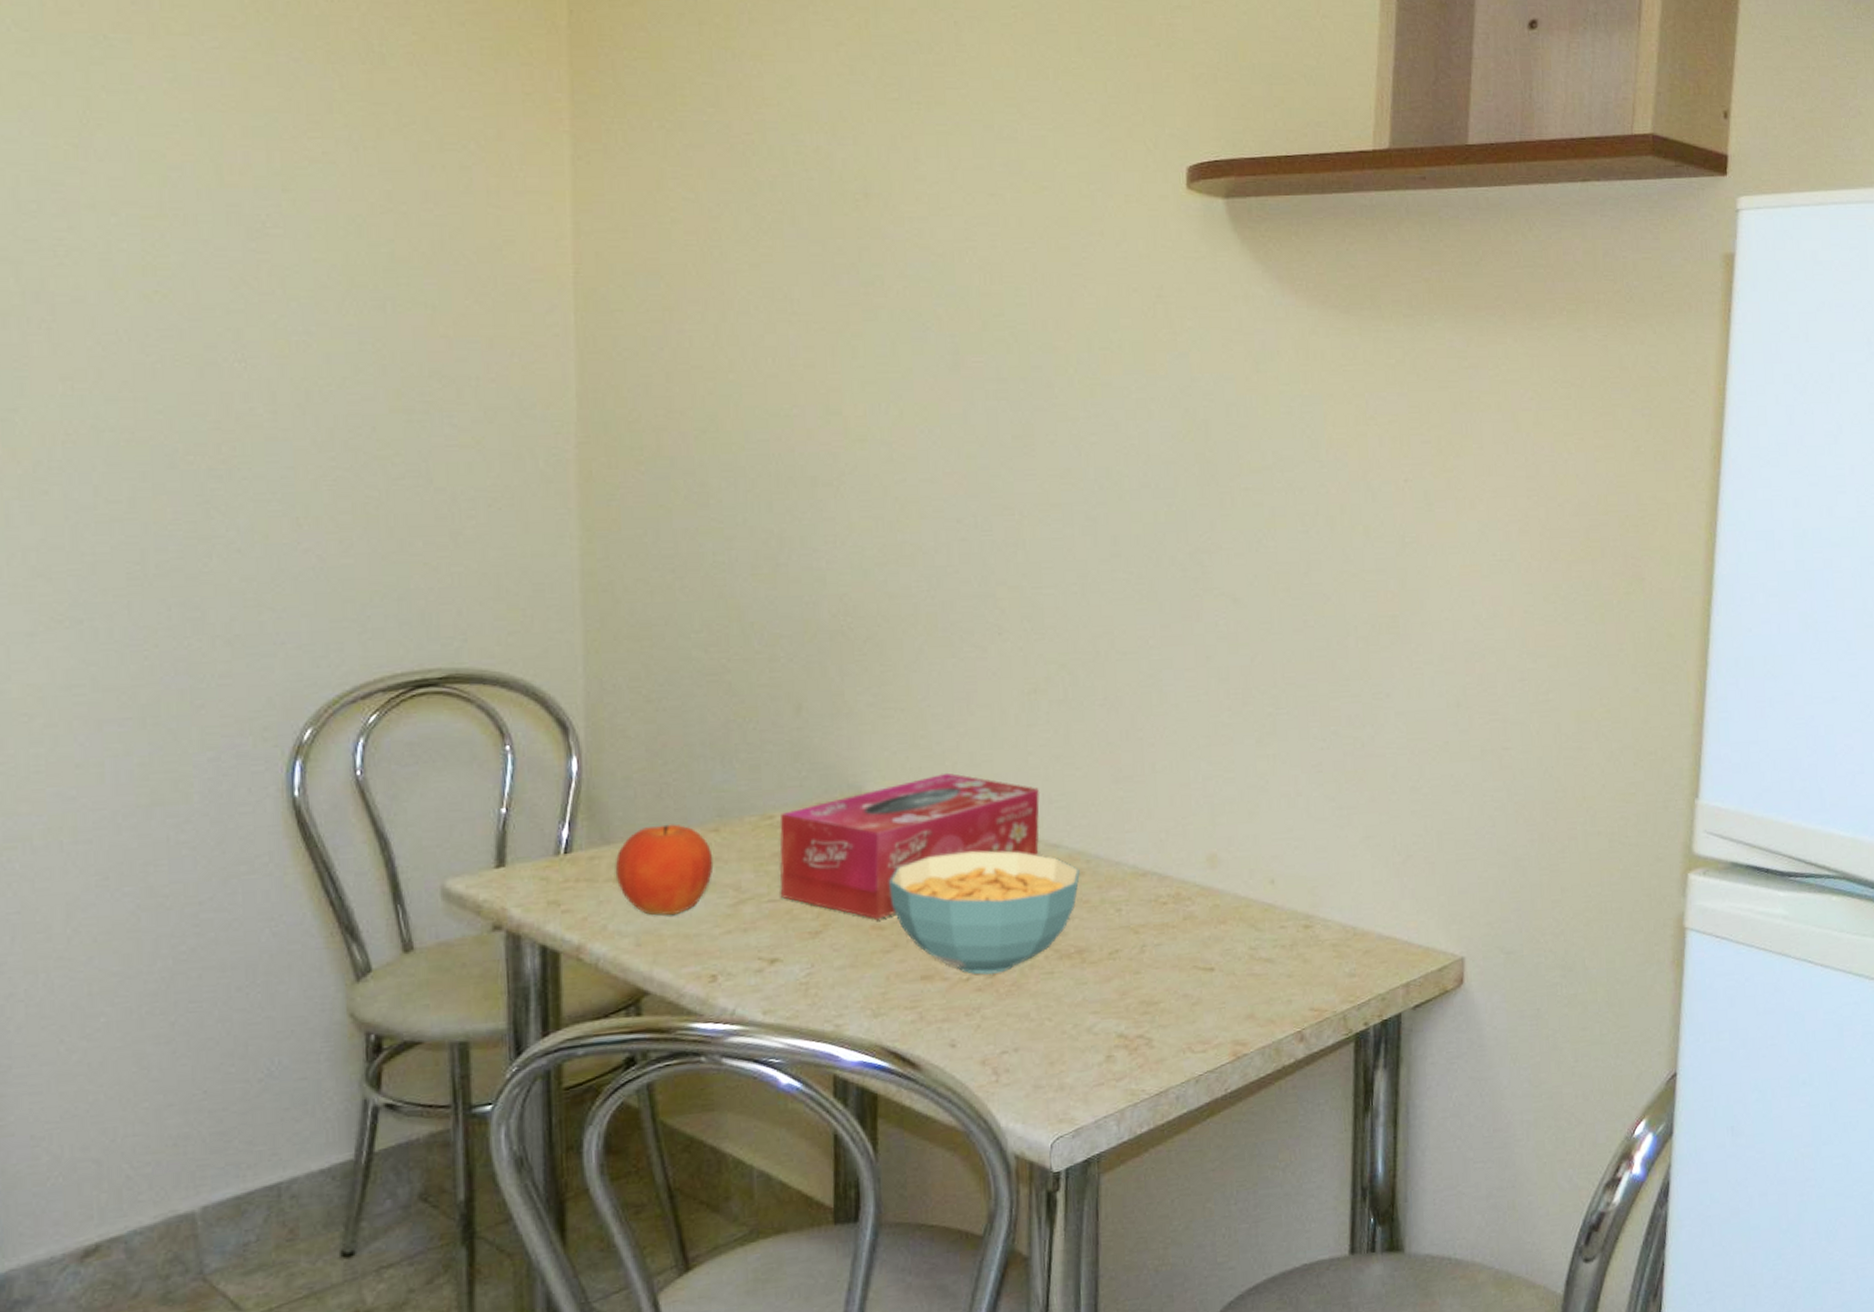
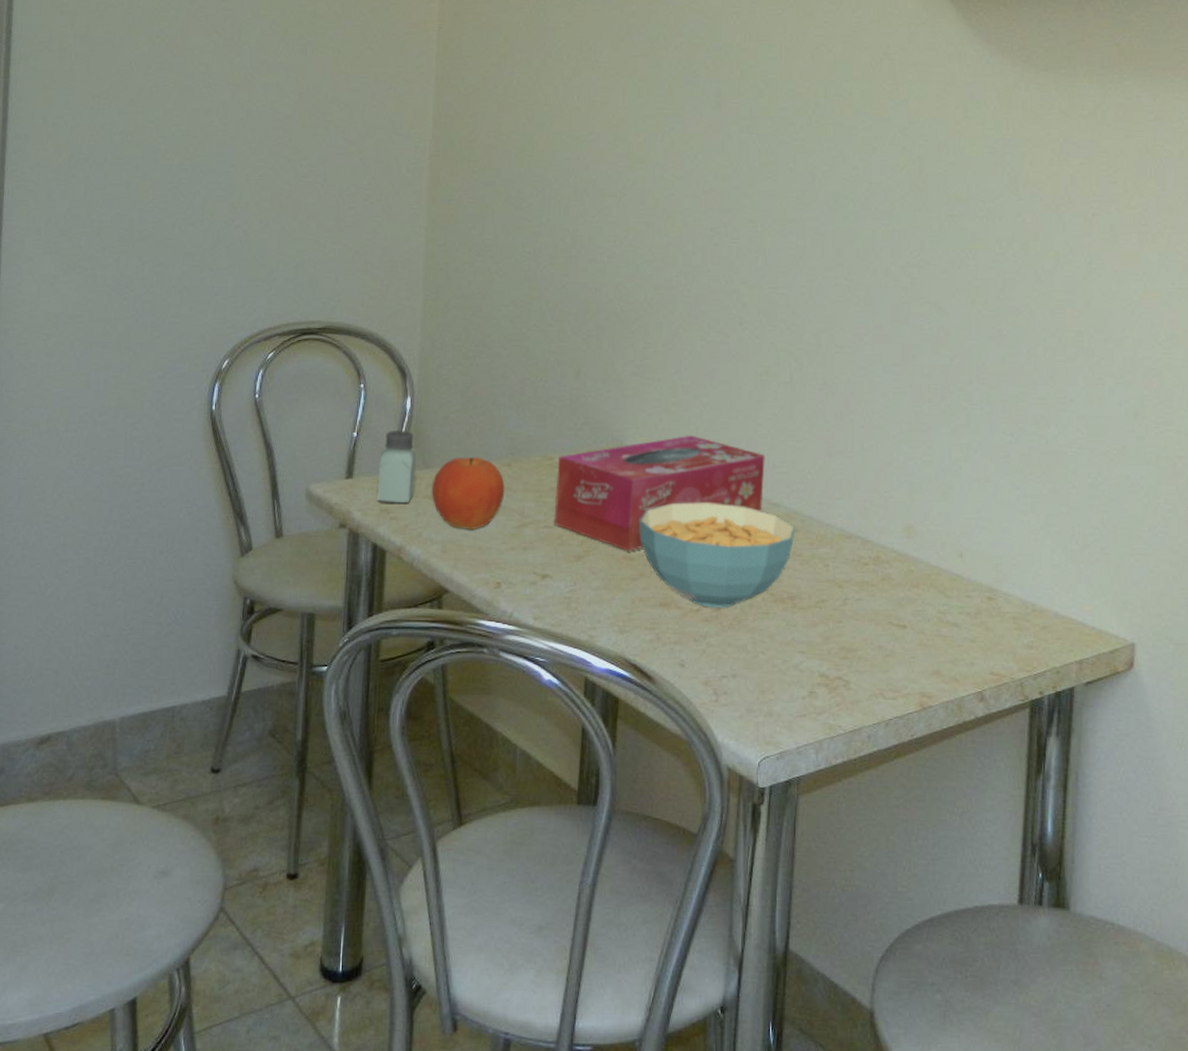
saltshaker: none [540,800,593,893] -> present [377,431,416,504]

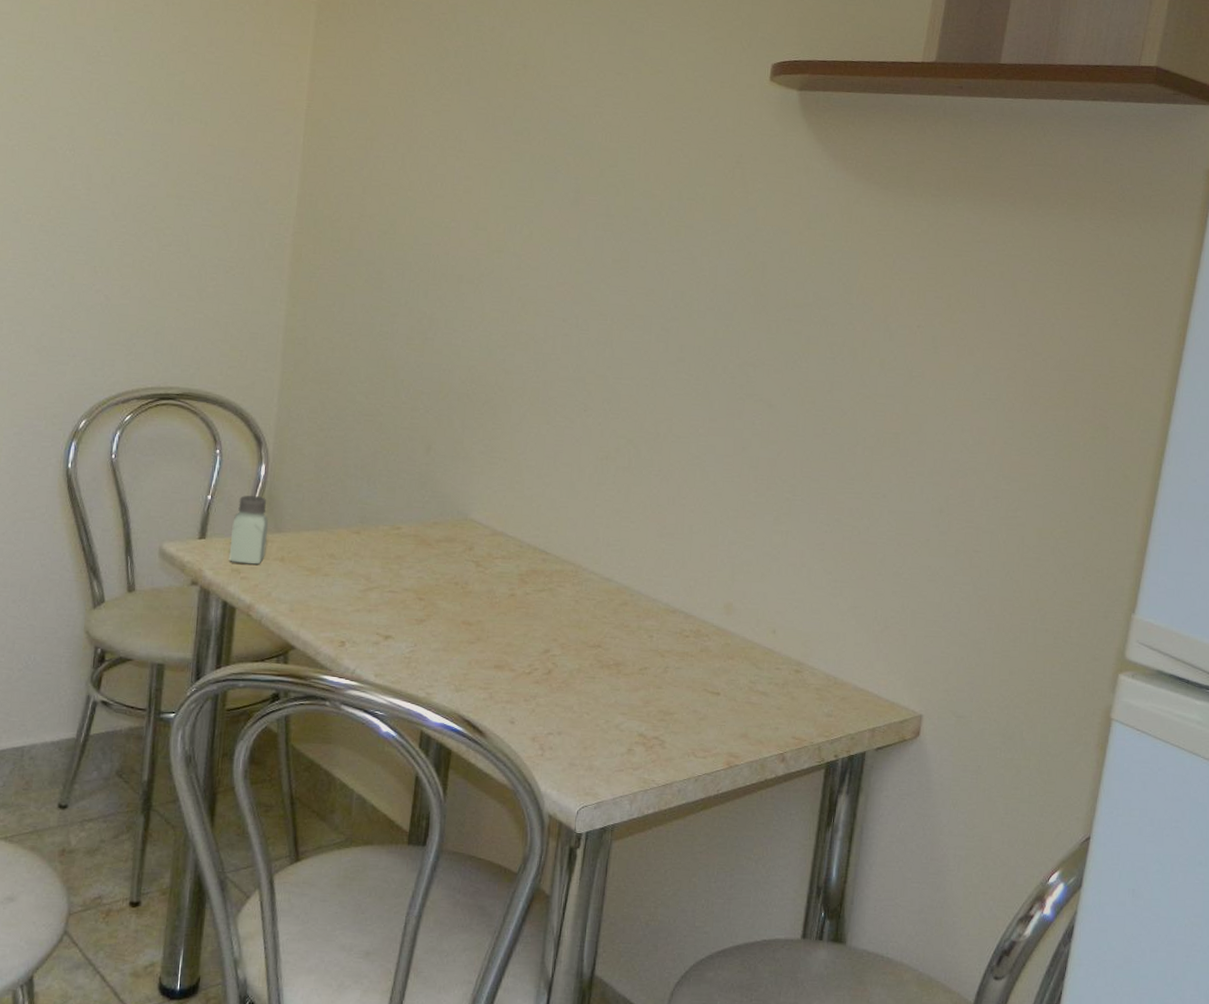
fruit: present [431,457,505,531] -> none [282,523,353,593]
tissue box: present [554,435,765,551] -> none [398,512,601,617]
cereal bowl: present [640,502,795,609] -> none [479,574,624,673]

